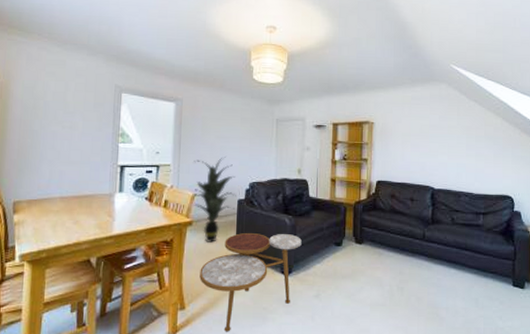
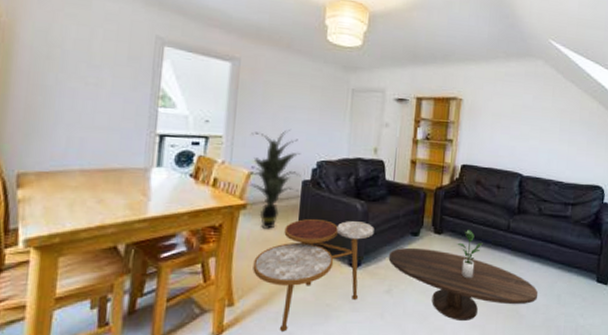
coffee table: none [315,256,457,323] -> present [388,247,539,321]
potted plant: none [377,239,401,283] -> present [457,229,483,278]

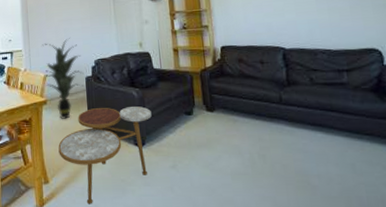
coffee table: present [388,247,539,321] -> none [168,125,329,192]
potted plant: present [457,229,483,278] -> none [231,105,257,151]

